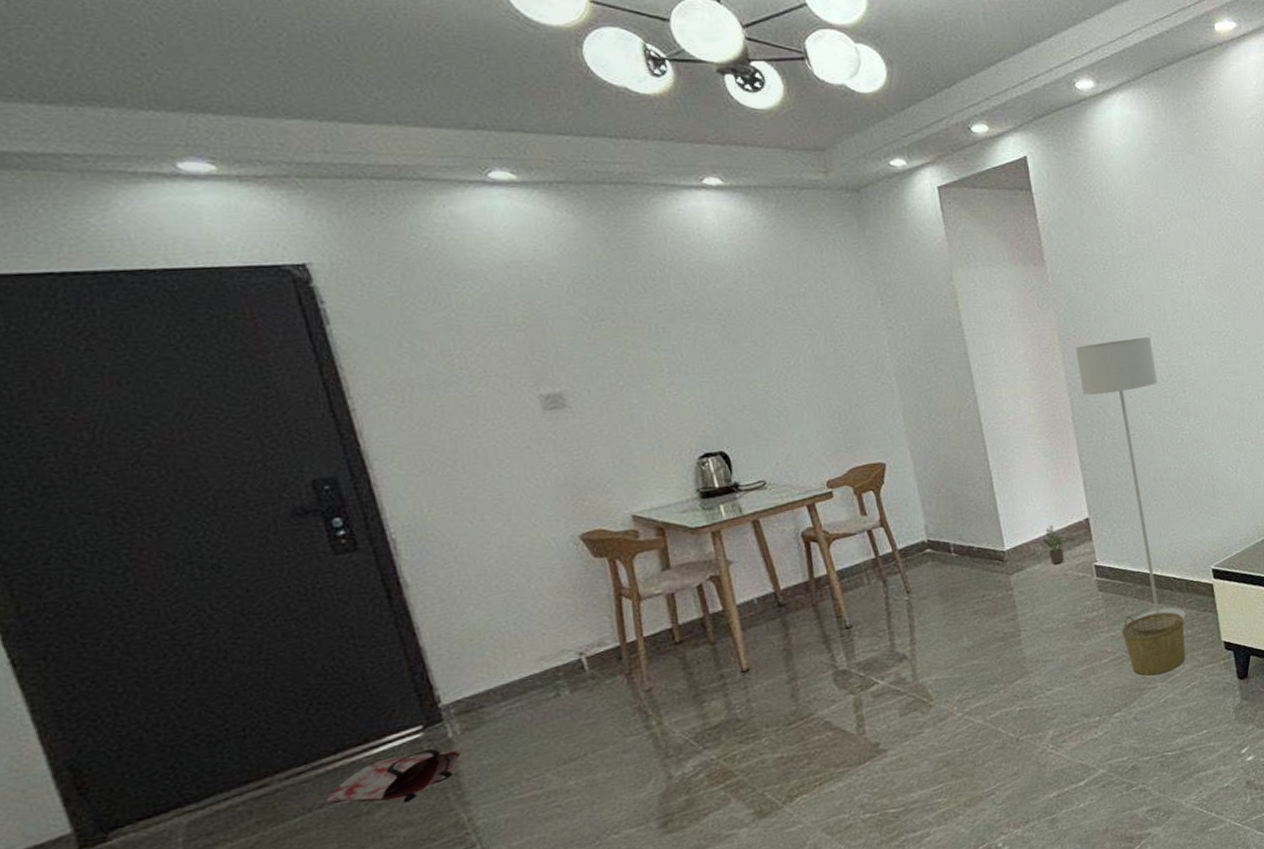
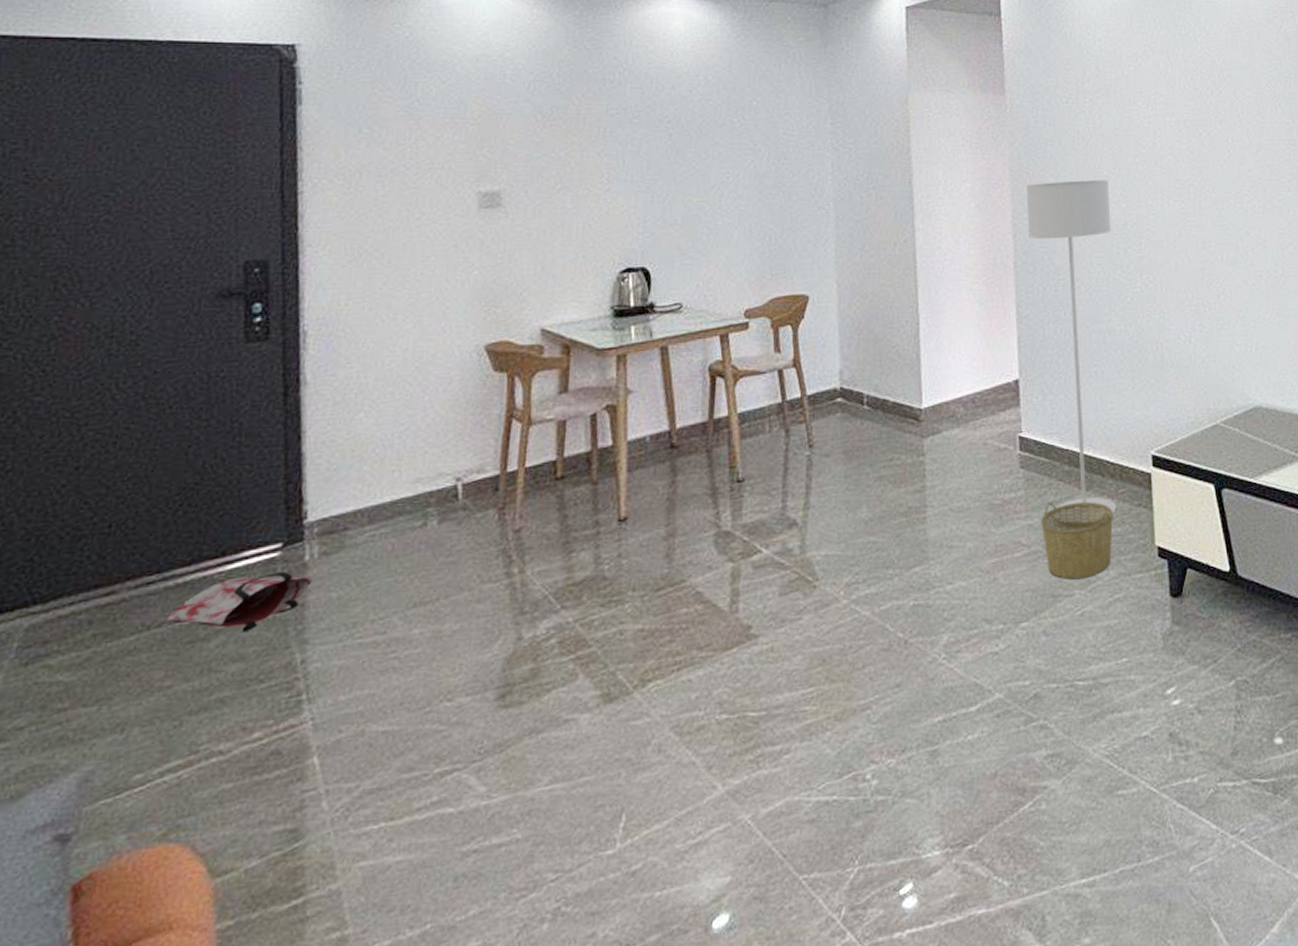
potted plant: present [1042,524,1075,565] -> none [964,383,1001,431]

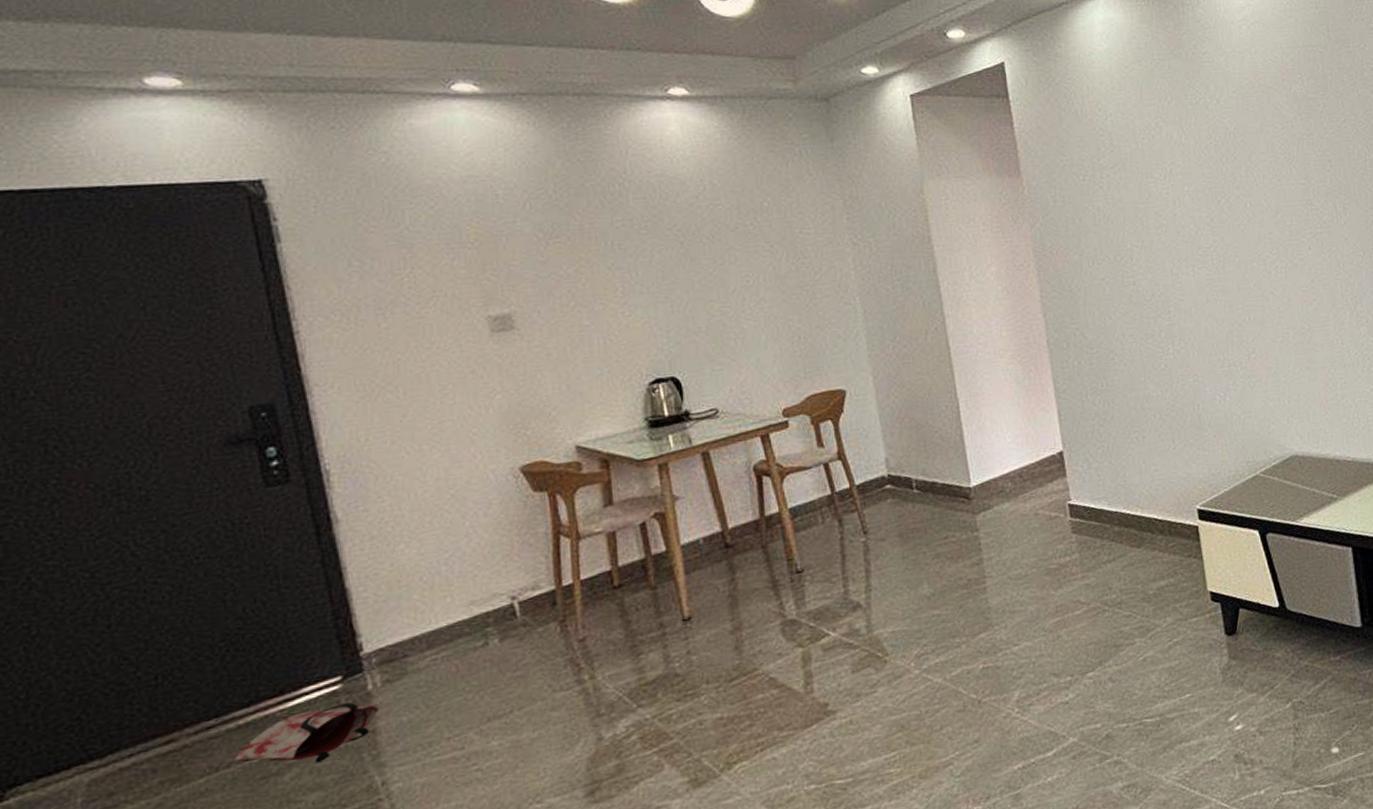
floor lamp: present [1026,180,1117,524] -> none [1051,253,1169,579]
basket: present [1040,501,1113,580] -> none [1096,557,1168,630]

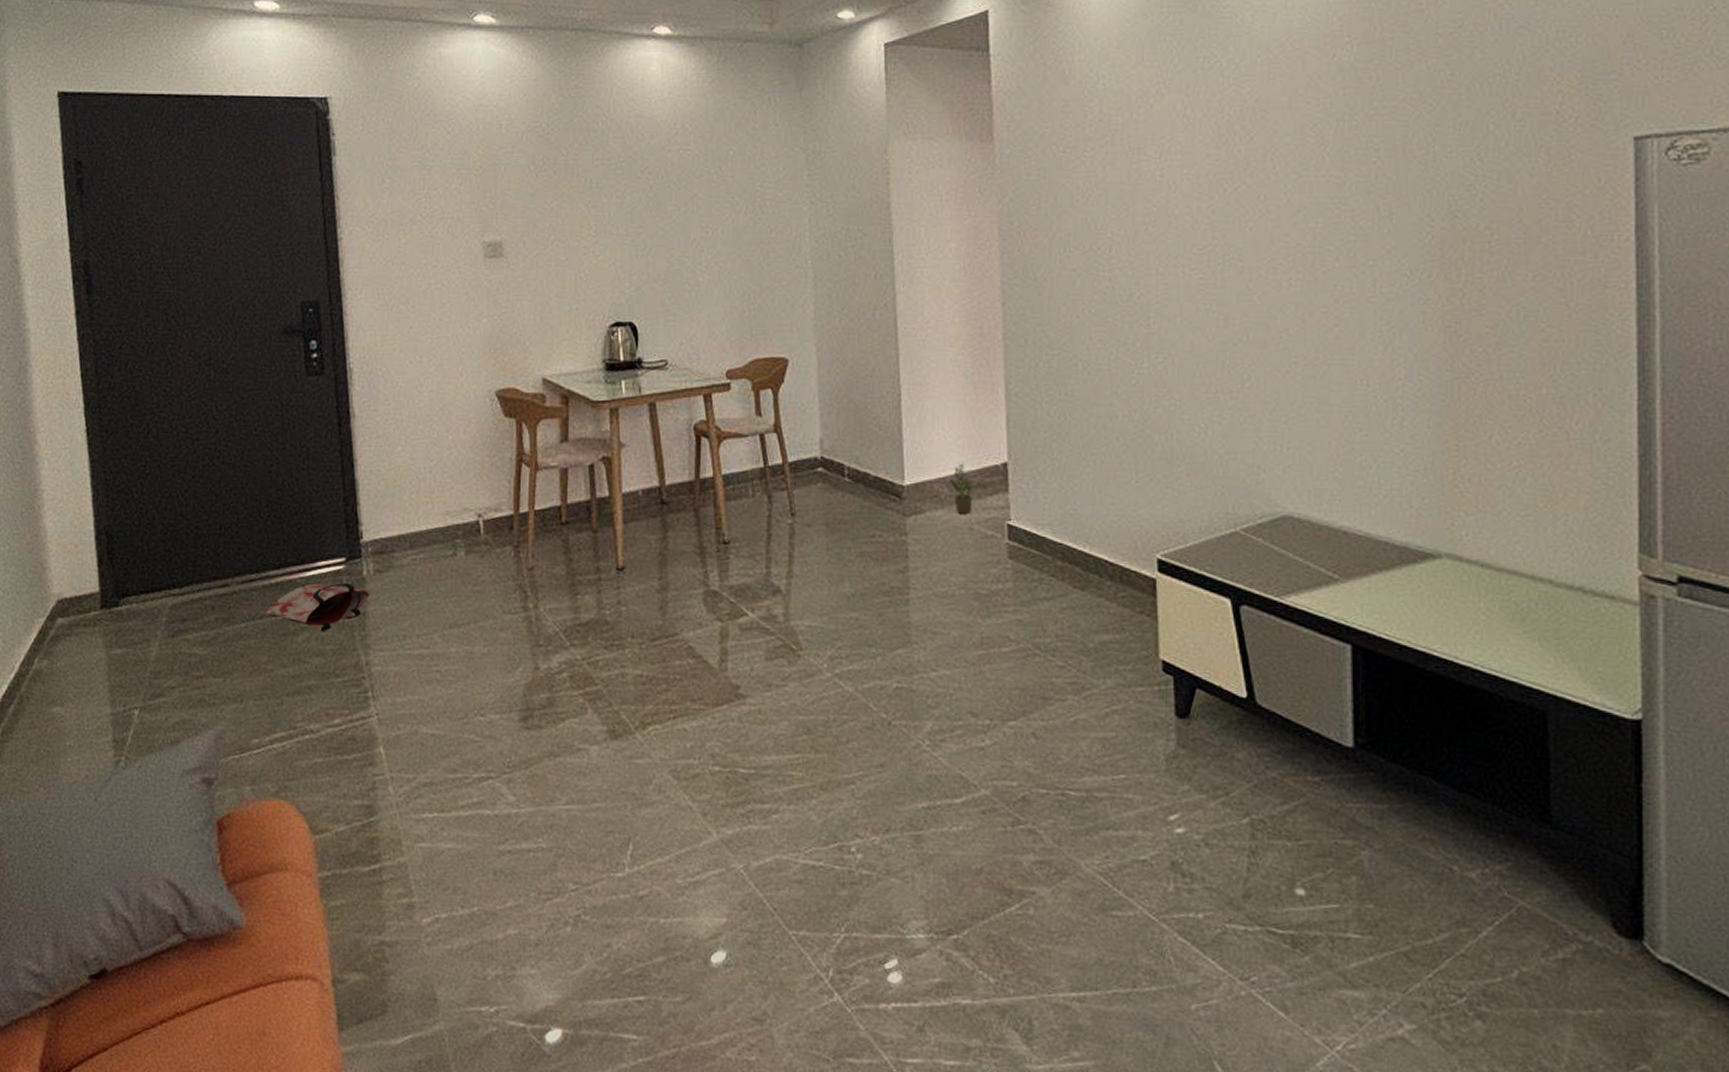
potted plant: none [1011,458,1048,503] -> present [948,463,988,514]

